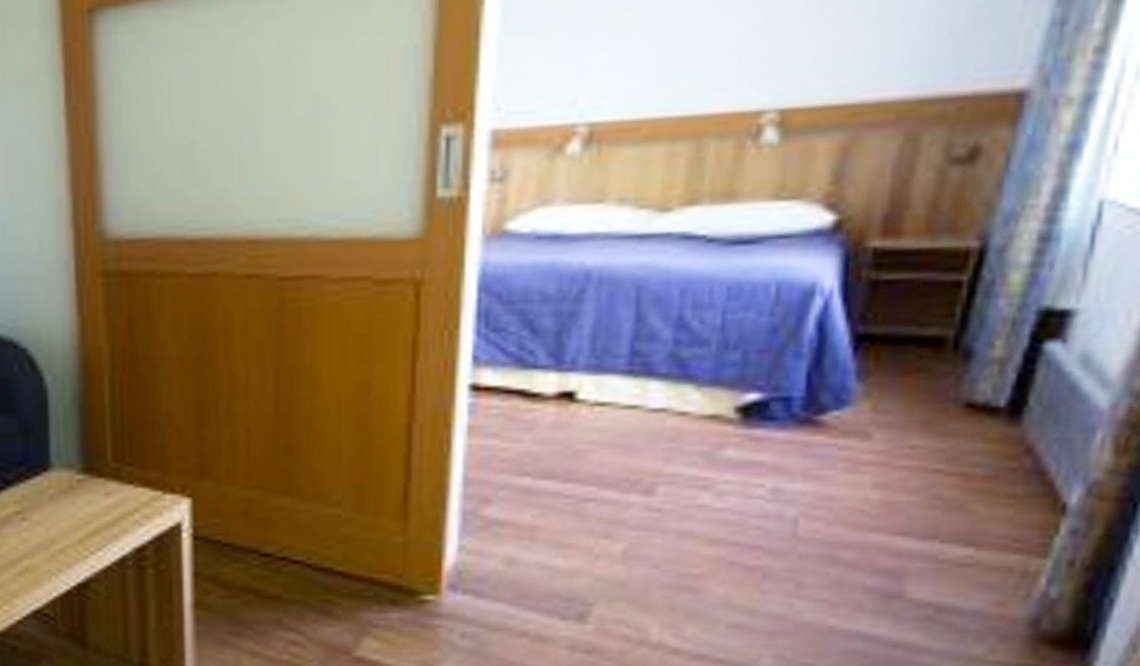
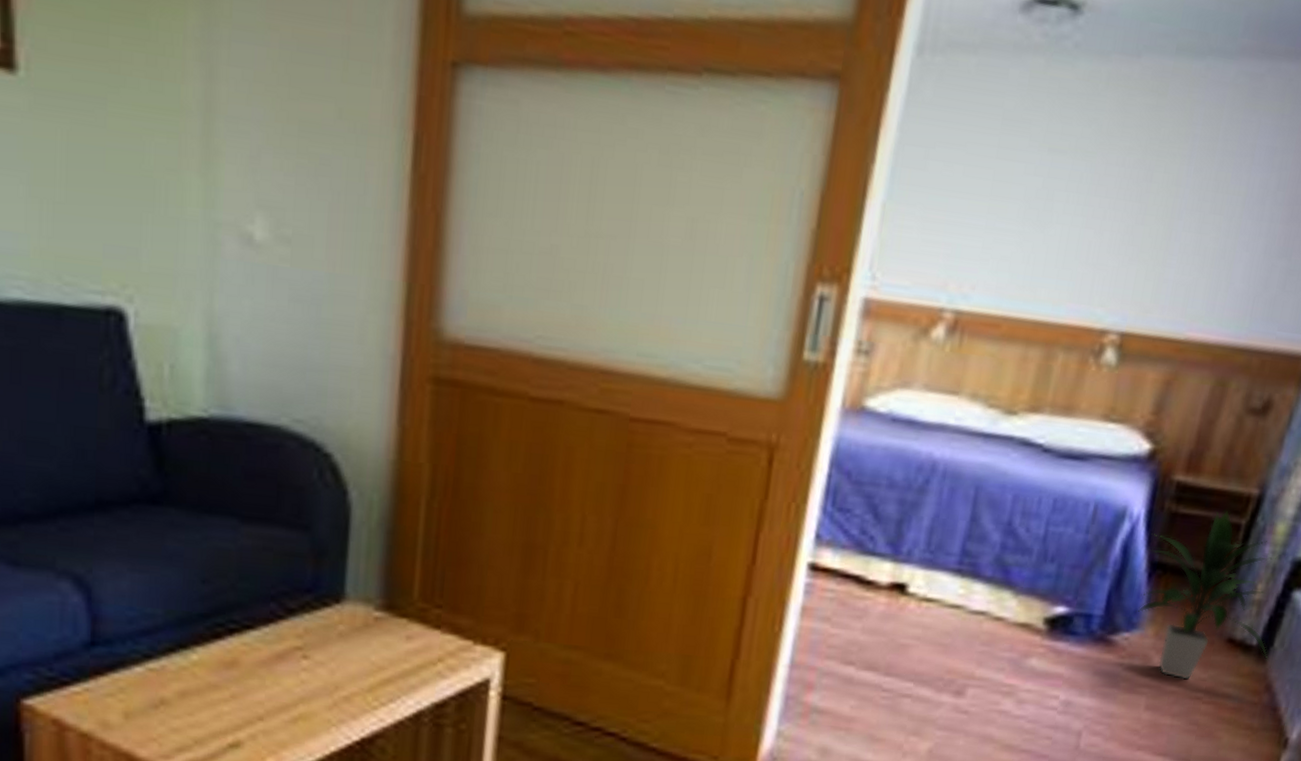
indoor plant: none [844,269,1024,454] -> present [1136,510,1277,681]

